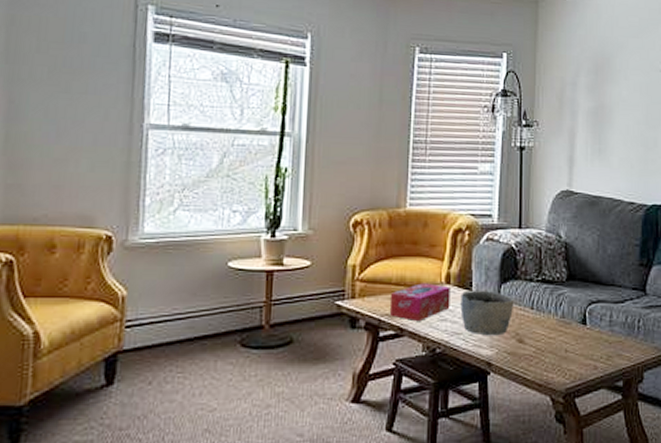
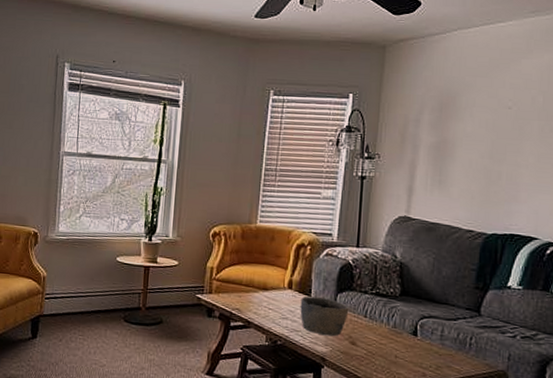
tissue box: present [389,283,450,321] -> none [239,286,292,317]

